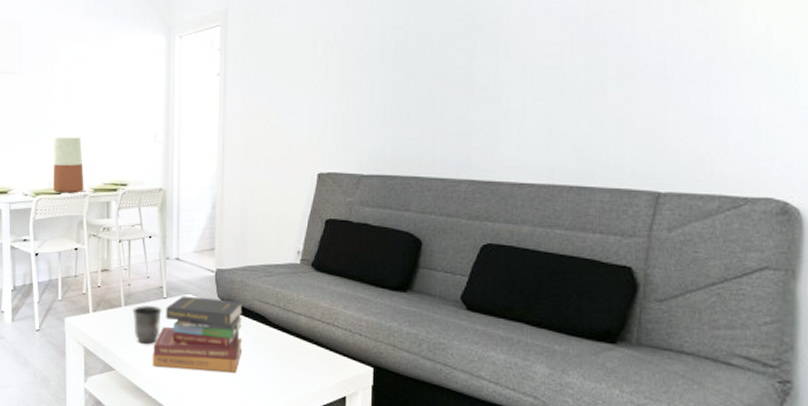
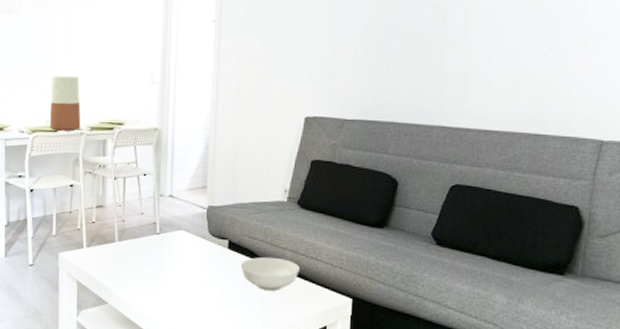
mug: present [132,305,163,345] -> none [126,241,156,279]
books: present [152,296,243,373] -> none [144,231,232,305]
bowl: none [251,322,315,358] -> present [240,256,300,291]

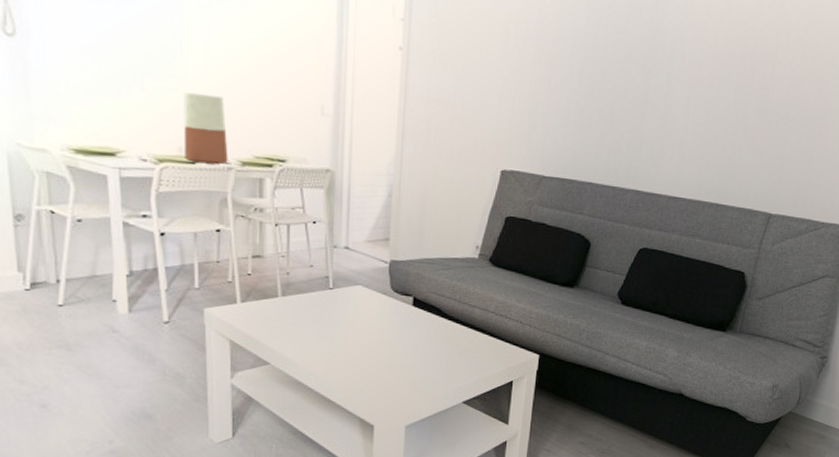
bowl: present [240,256,300,291] -> none [425,314,489,348]

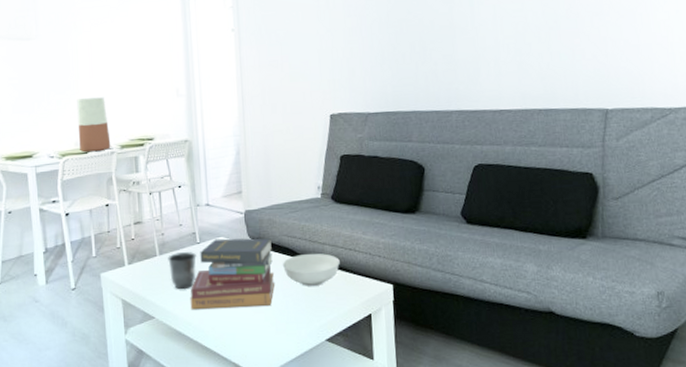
mug: none [292,296,329,337] -> present [168,252,198,290]
books: none [314,286,417,363] -> present [190,238,275,309]
bowl: none [425,314,489,348] -> present [282,253,340,286]

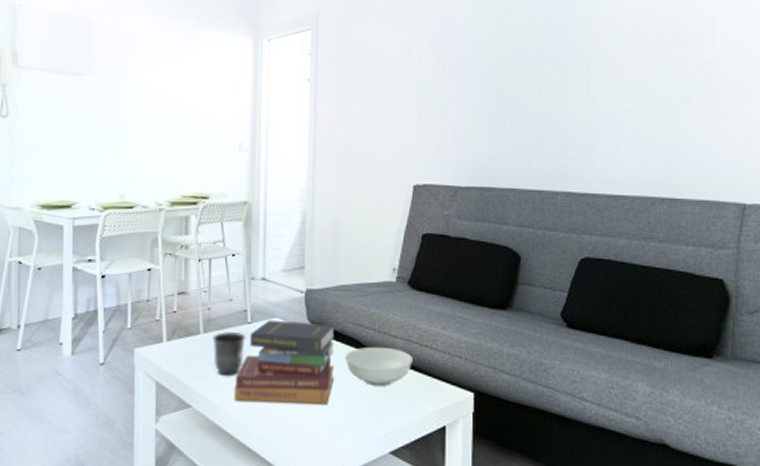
vase: present [77,97,111,152] -> none [124,145,160,207]

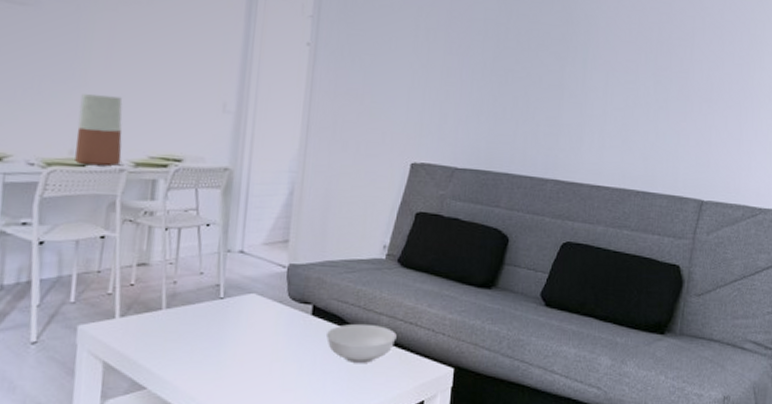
vase: none [124,145,160,207] -> present [75,94,123,166]
mug: present [212,332,247,377] -> none [176,308,218,356]
books: present [234,320,335,404] -> none [198,295,317,382]

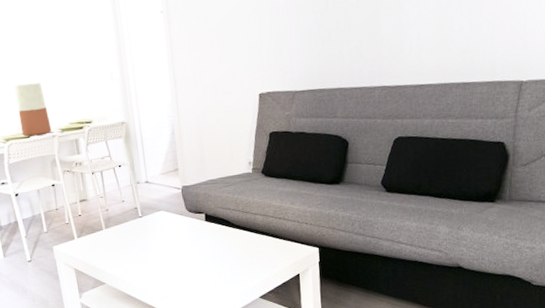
bowl: present [325,323,397,363] -> none [218,222,271,252]

